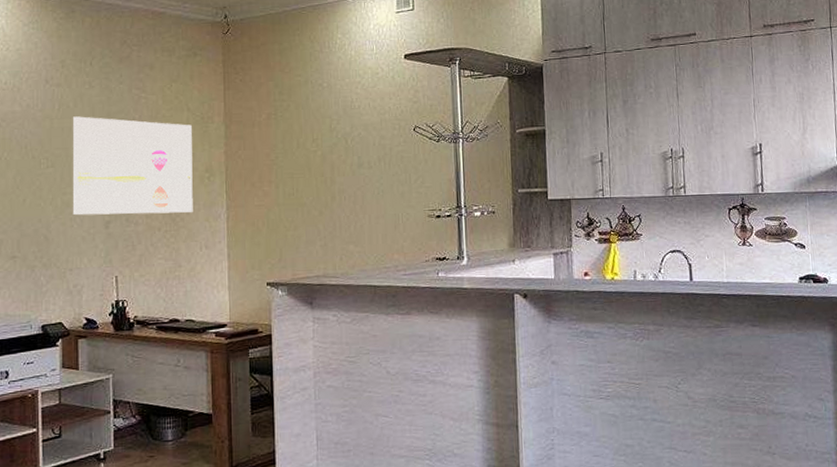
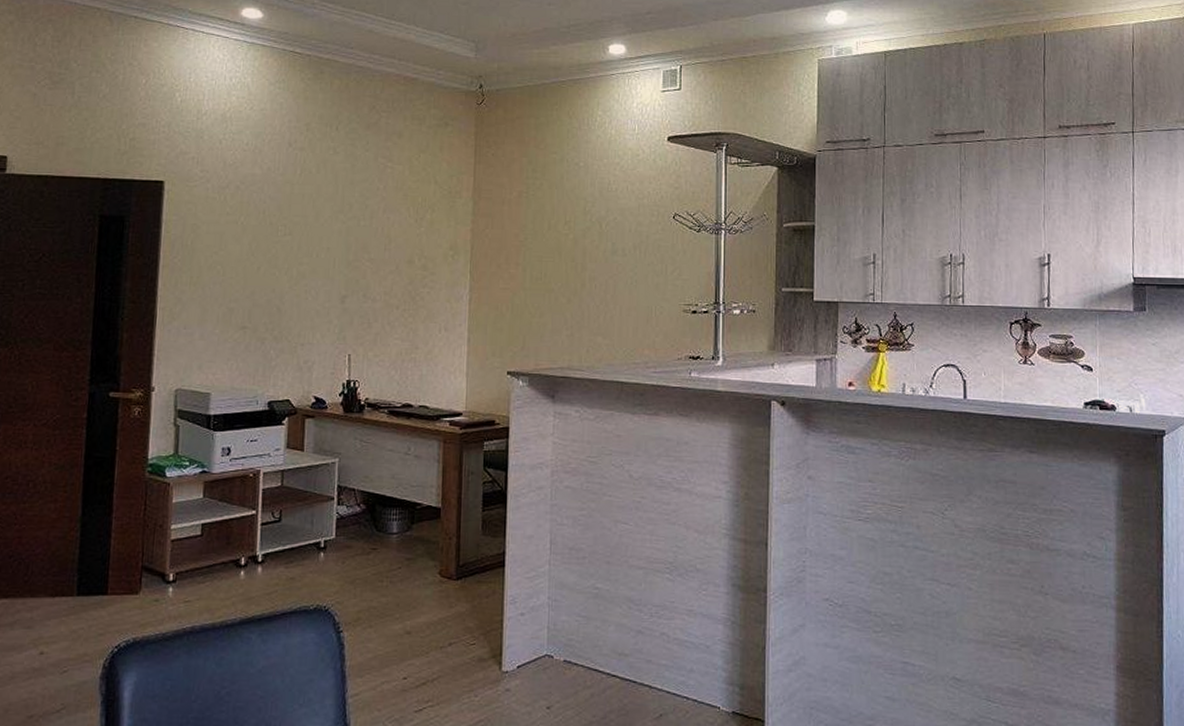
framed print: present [72,116,193,216] -> none [307,183,438,291]

